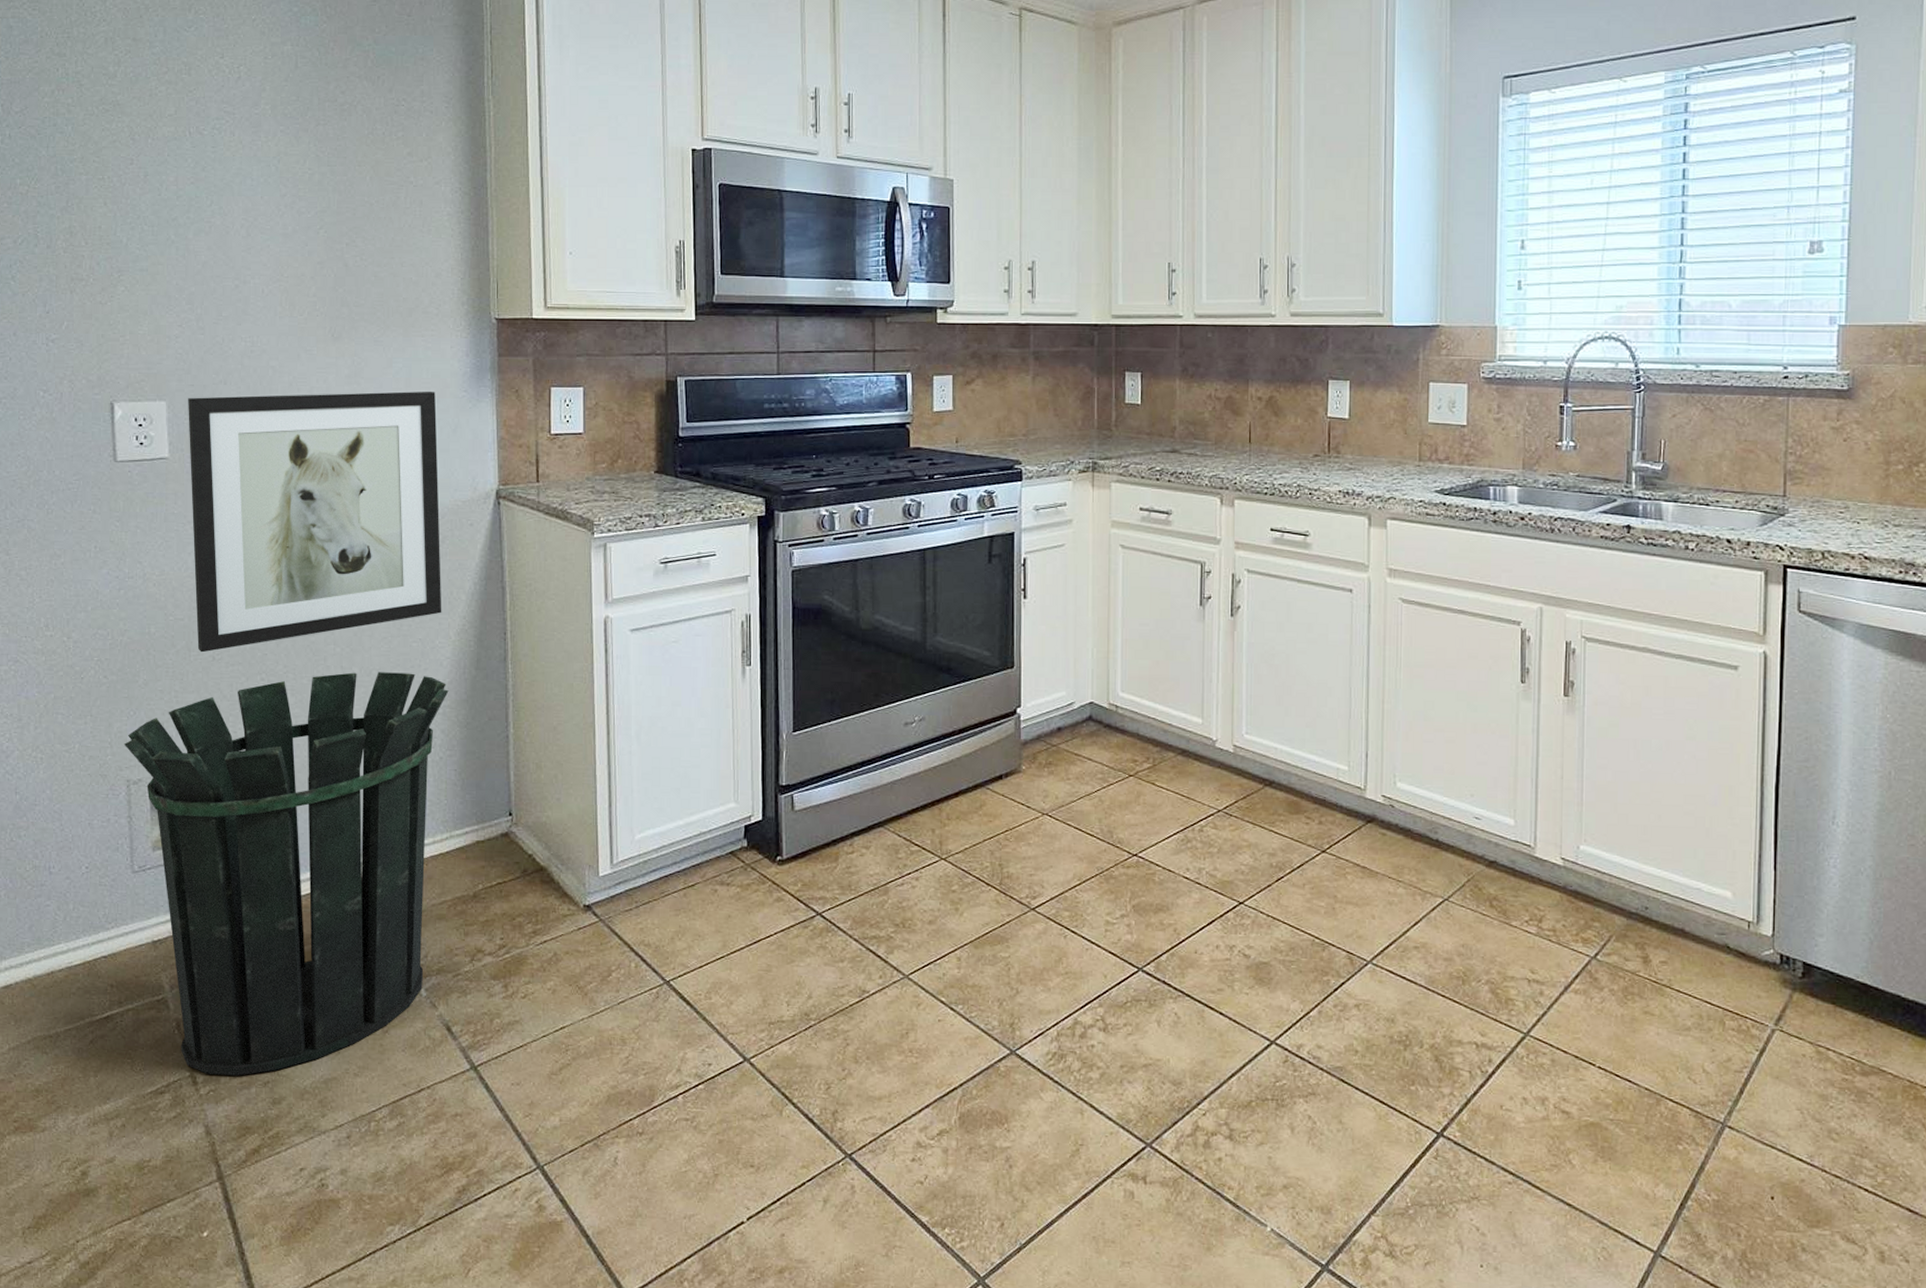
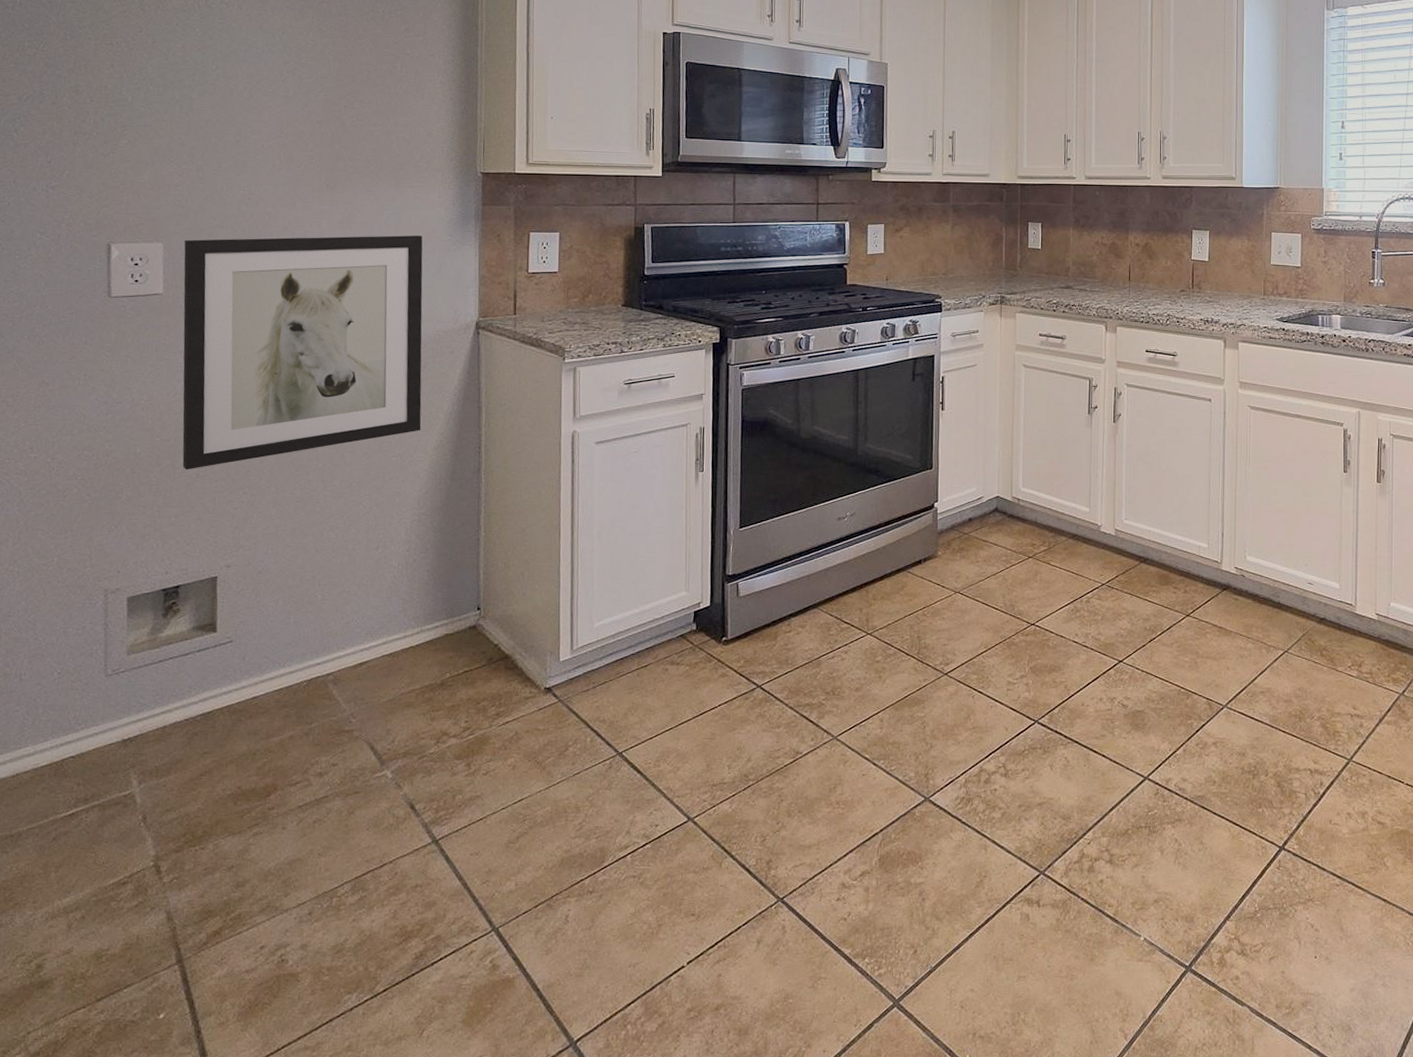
waste bin: present [124,672,449,1076] -> none [103,484,425,863]

